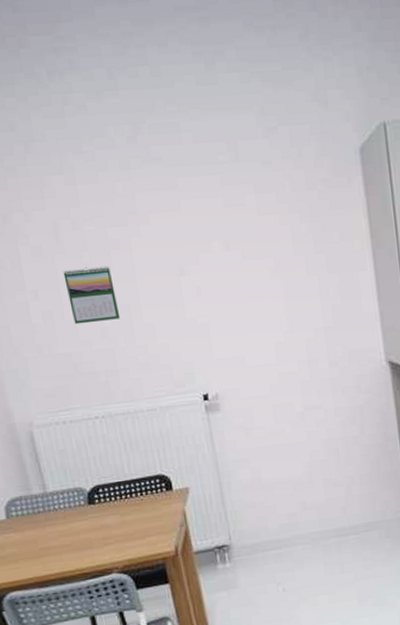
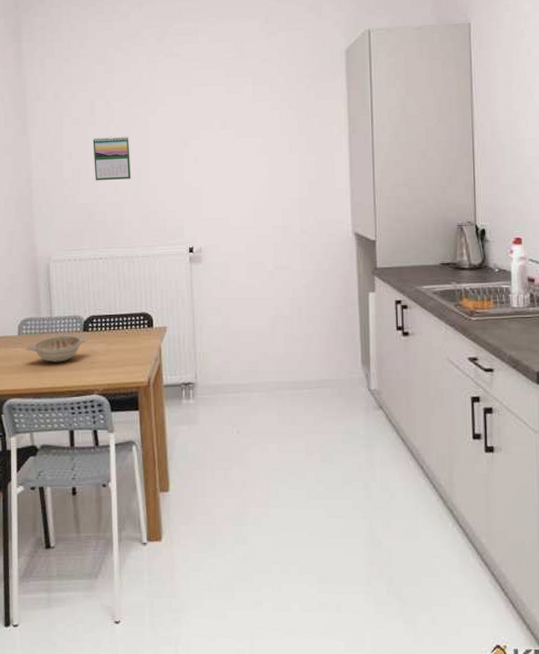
decorative bowl: none [18,510,96,545] -> present [25,335,88,363]

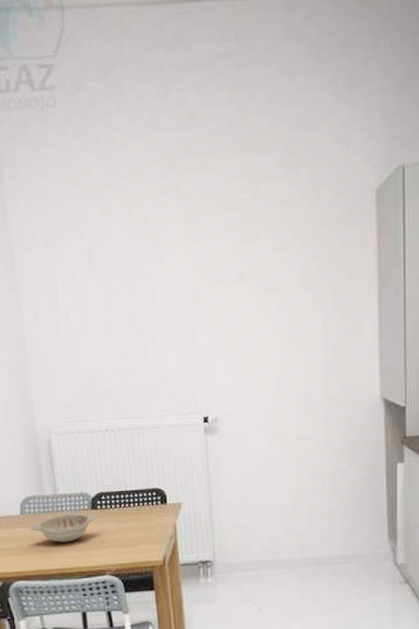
calendar: present [93,136,131,181] -> none [92,291,137,344]

